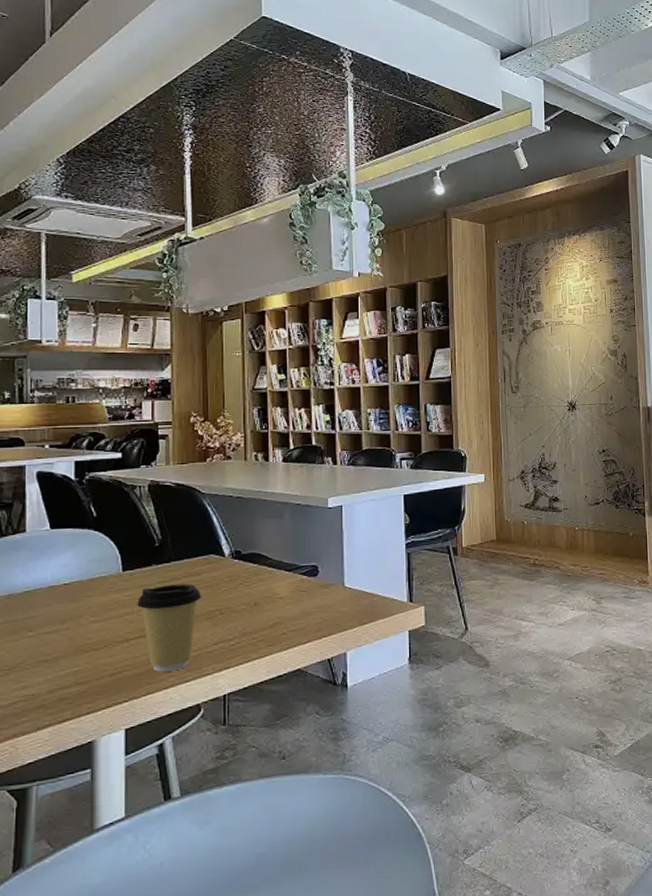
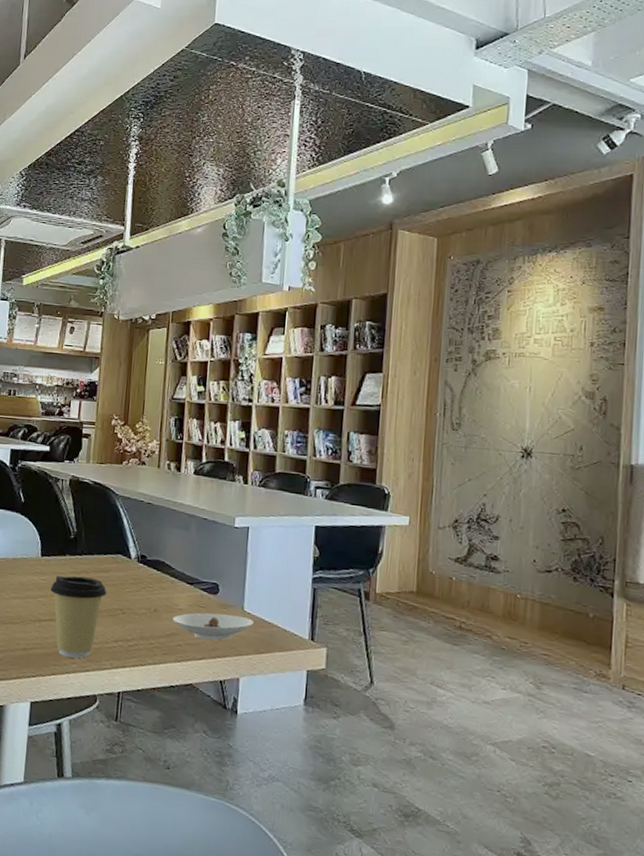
saucer: none [274,592,355,623] -> present [172,613,253,640]

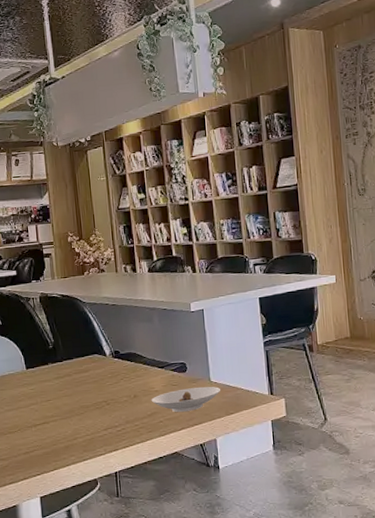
coffee cup: present [50,575,107,659] -> none [39,379,90,452]

